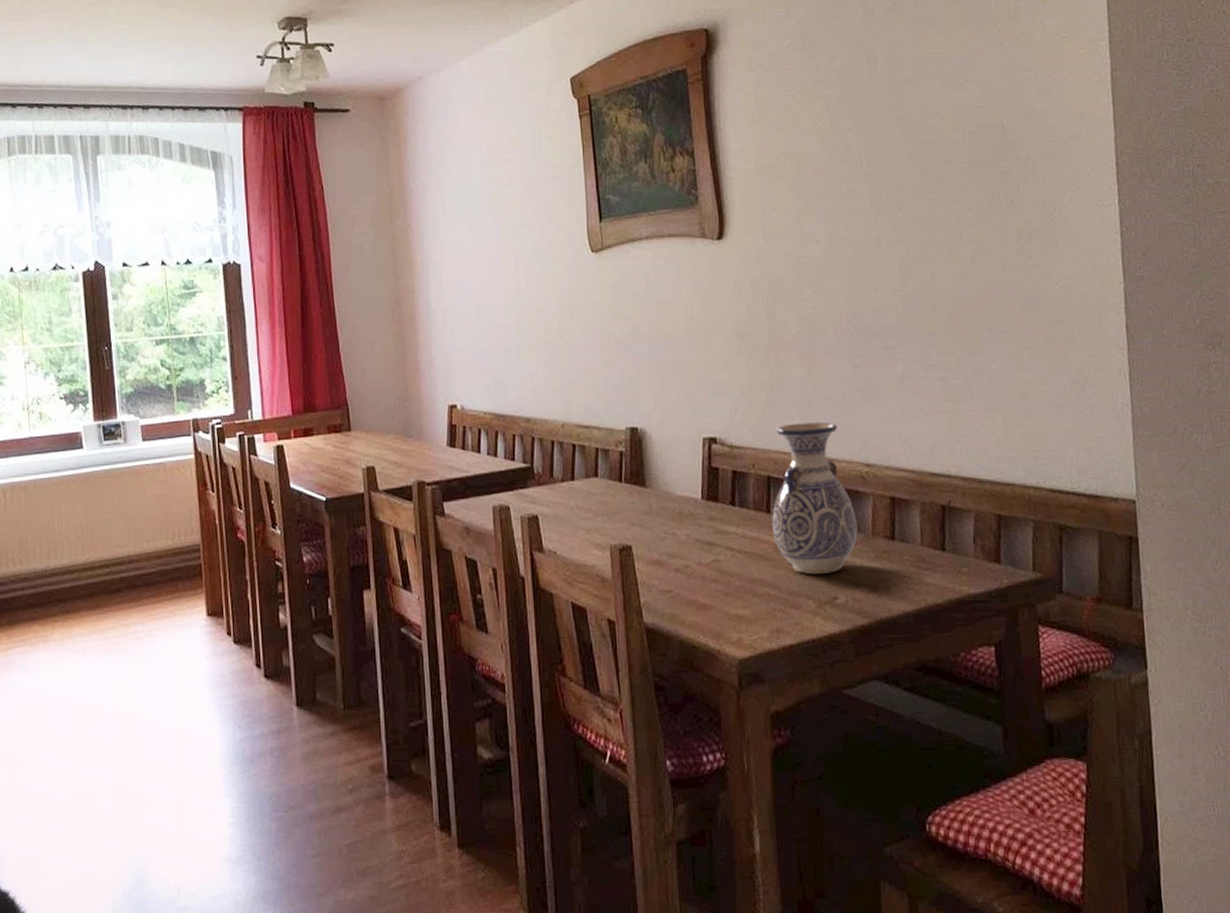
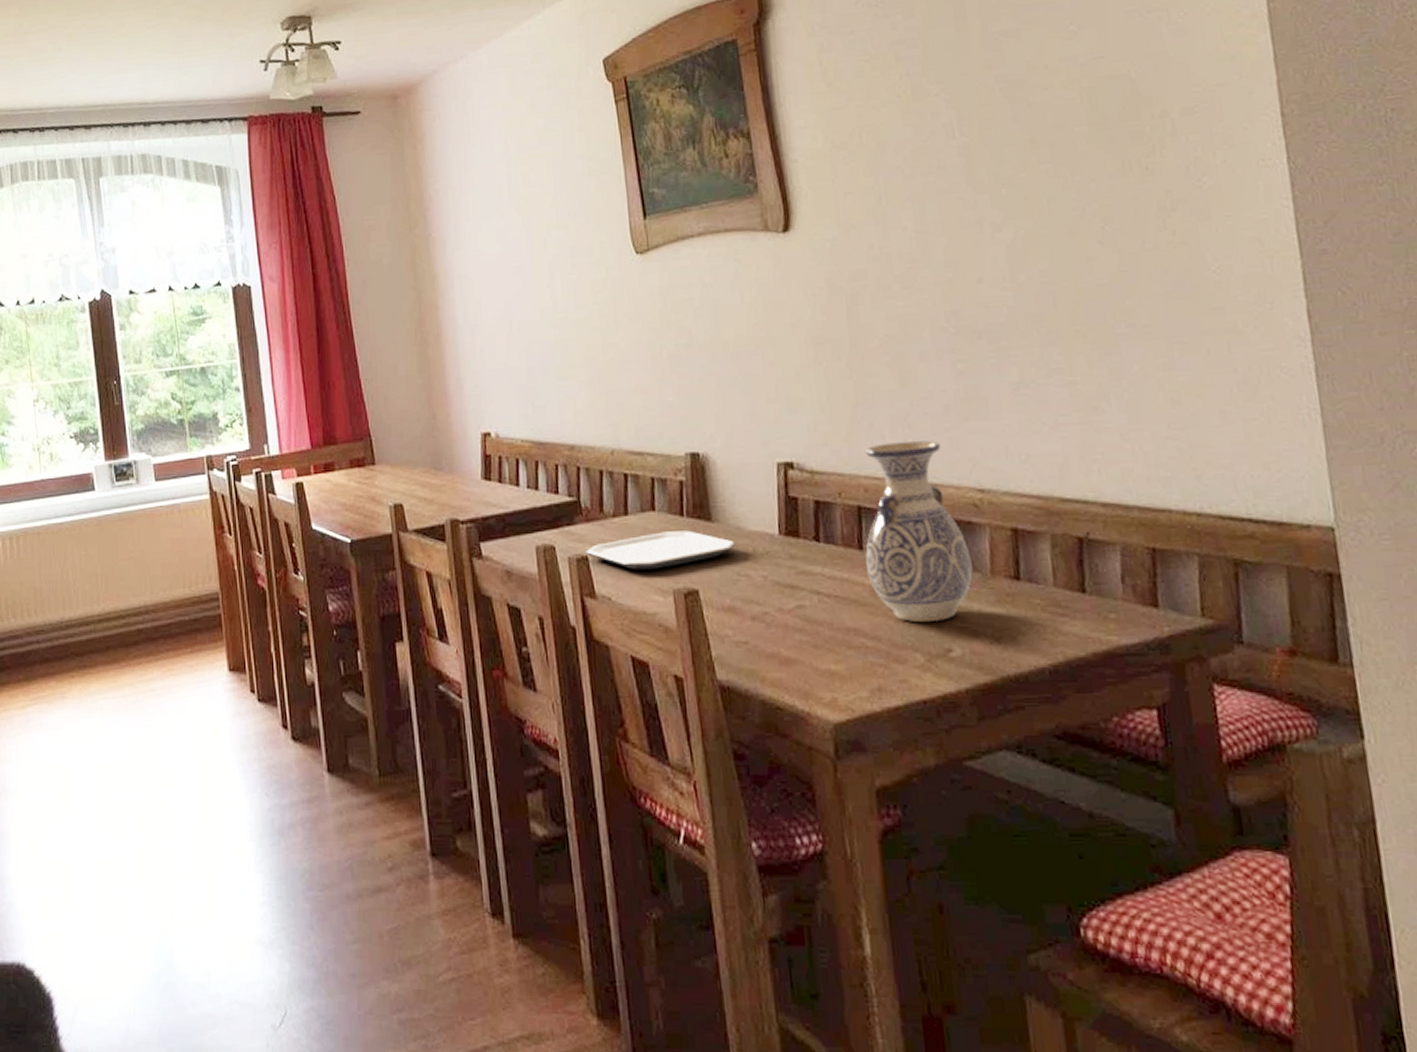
plate: none [536,494,665,528] -> present [586,530,735,570]

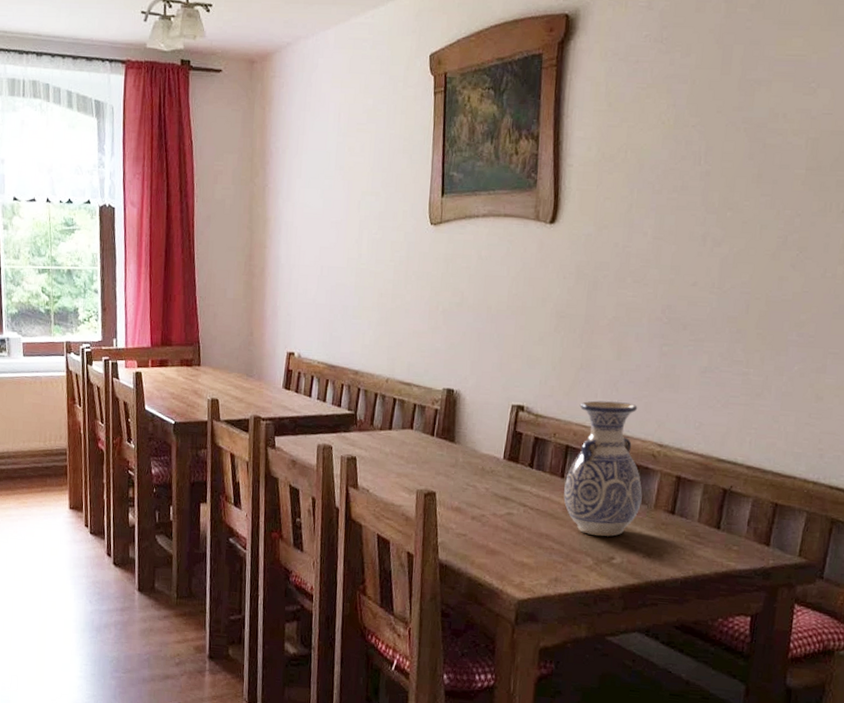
plate: present [586,530,735,570] -> none [355,446,469,473]

